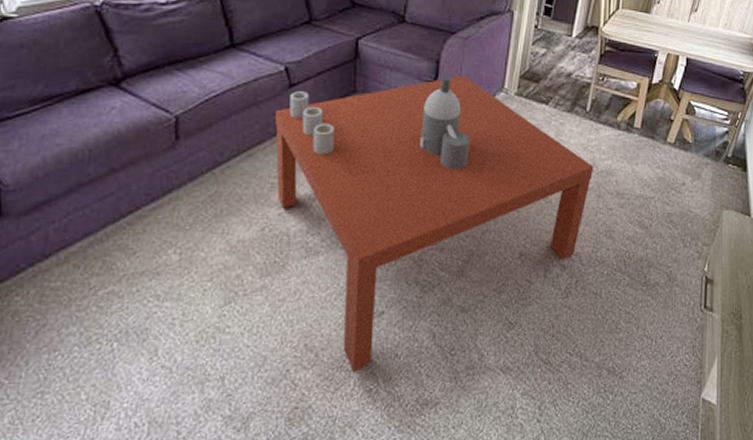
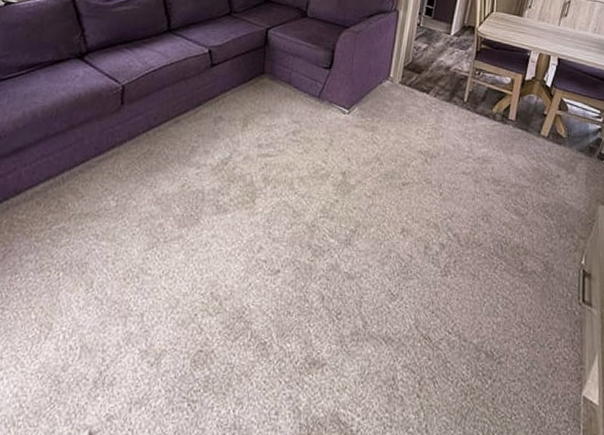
coffee table: present [274,75,594,373] -> none [196,63,471,324]

